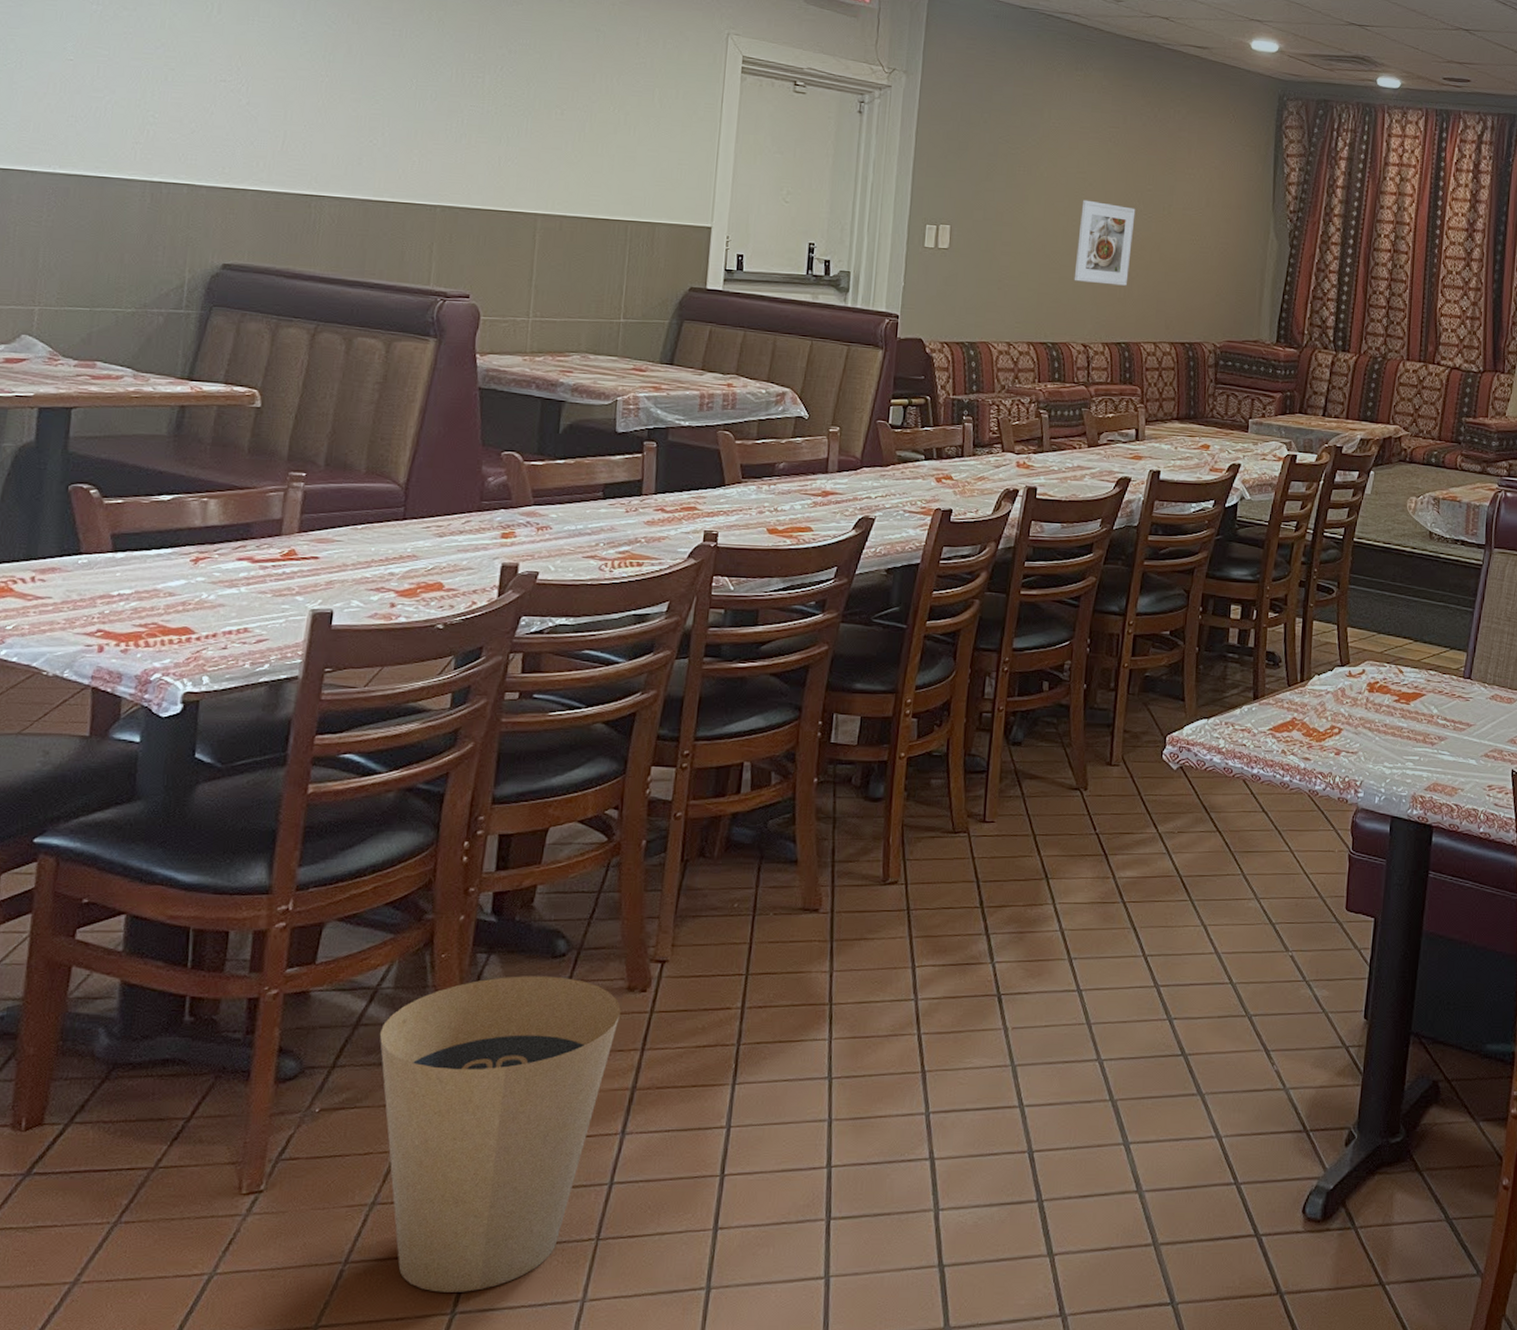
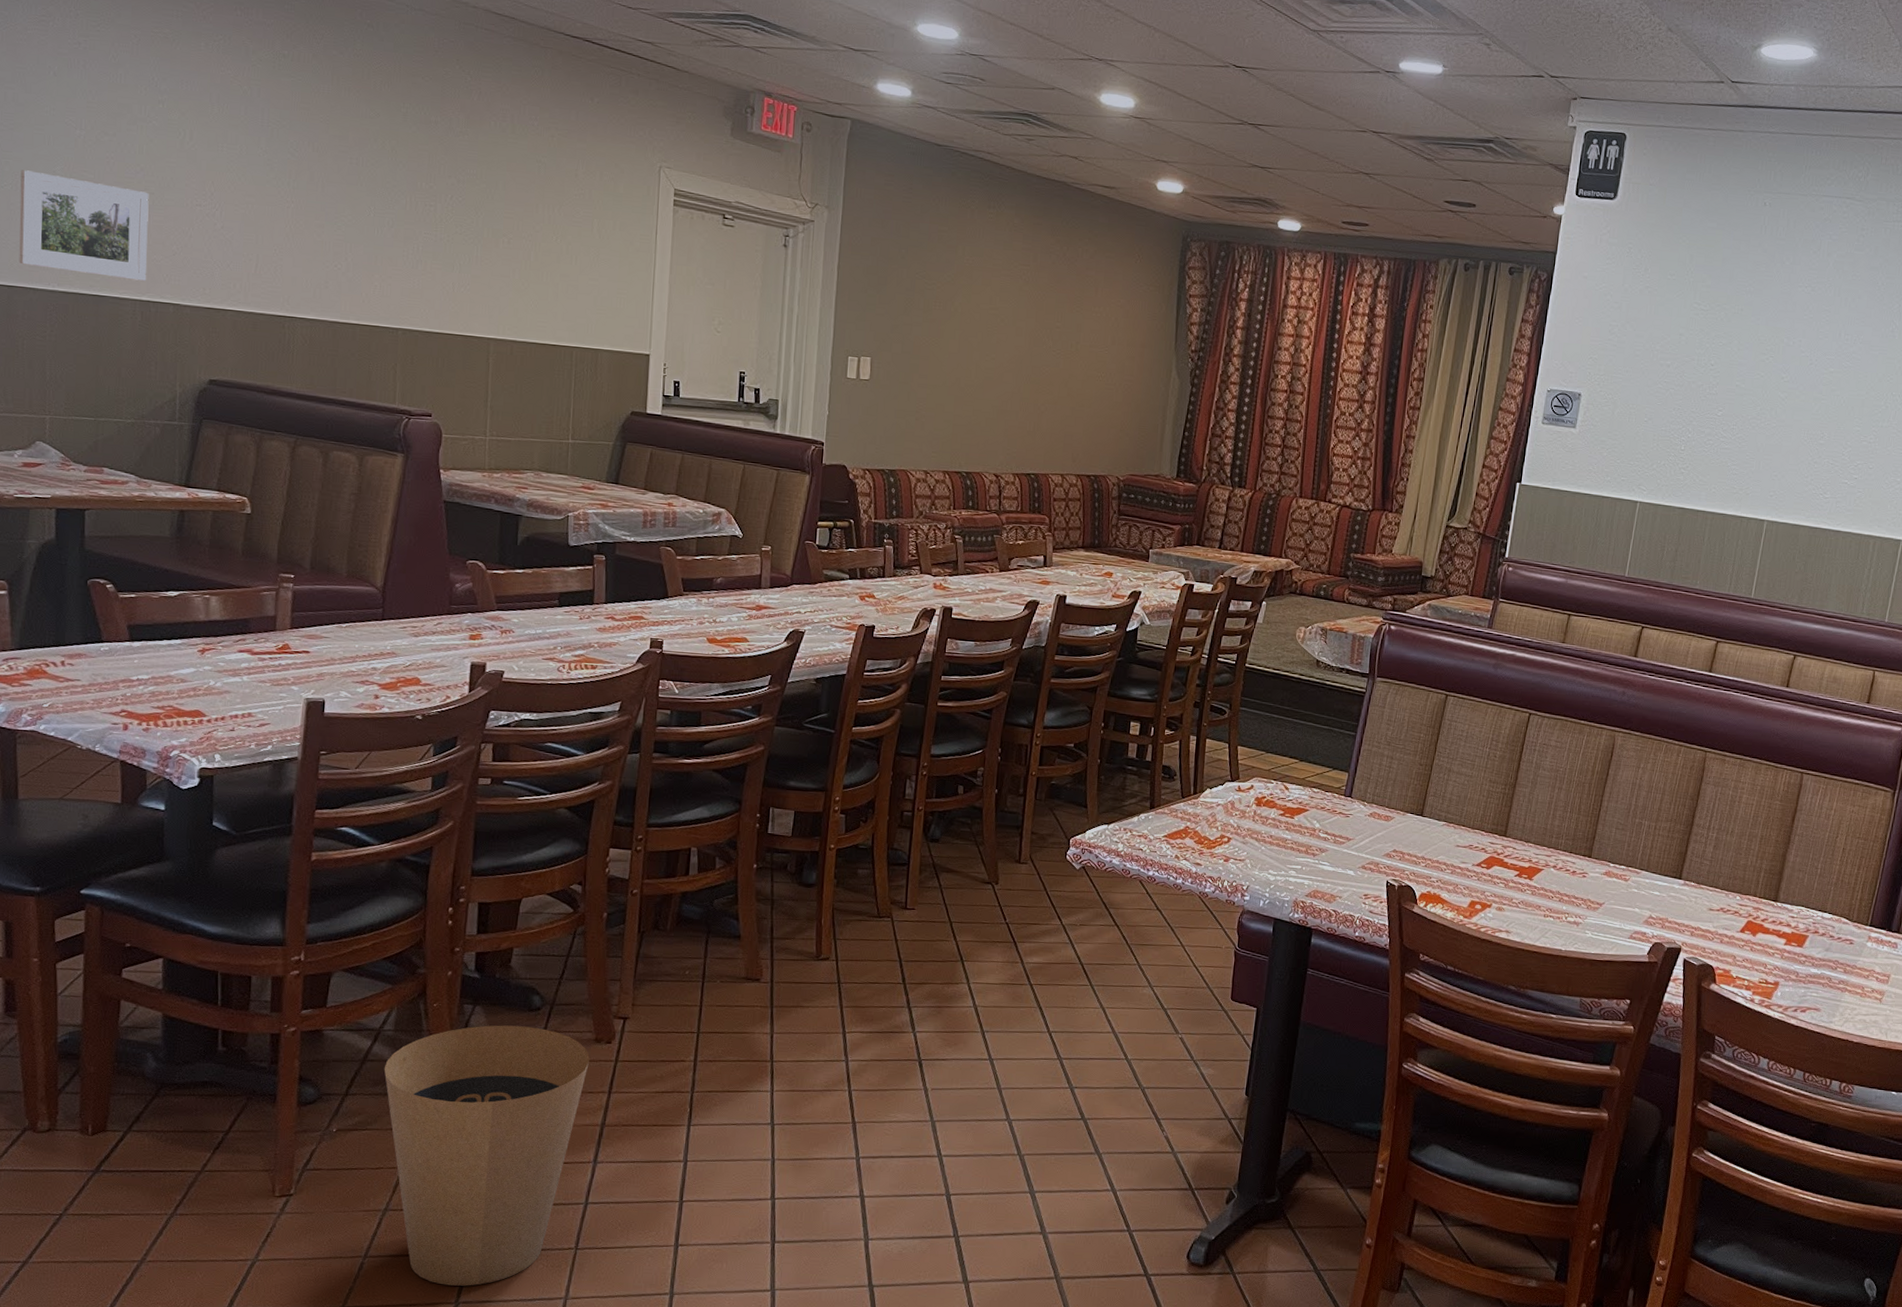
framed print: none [17,47,169,161] -> present [19,170,149,281]
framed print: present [1074,200,1136,286] -> none [986,335,1045,420]

